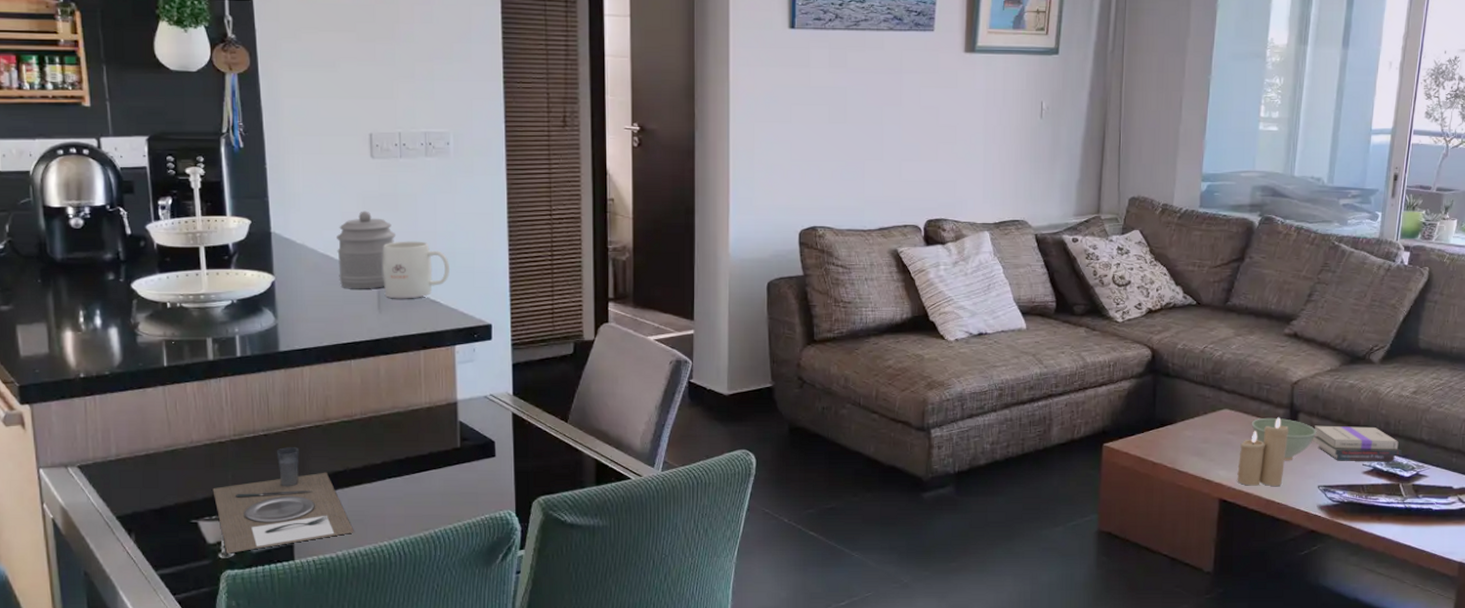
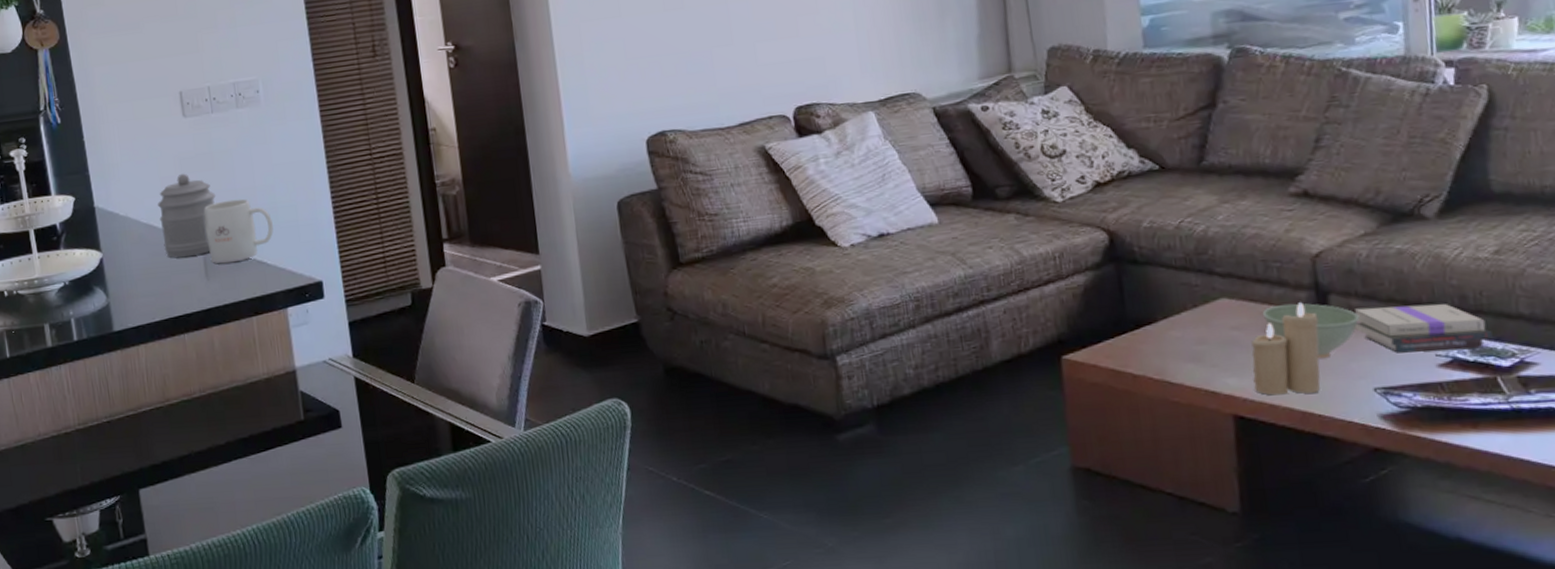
place setting: present [212,447,354,554] -> none [63,433,205,552]

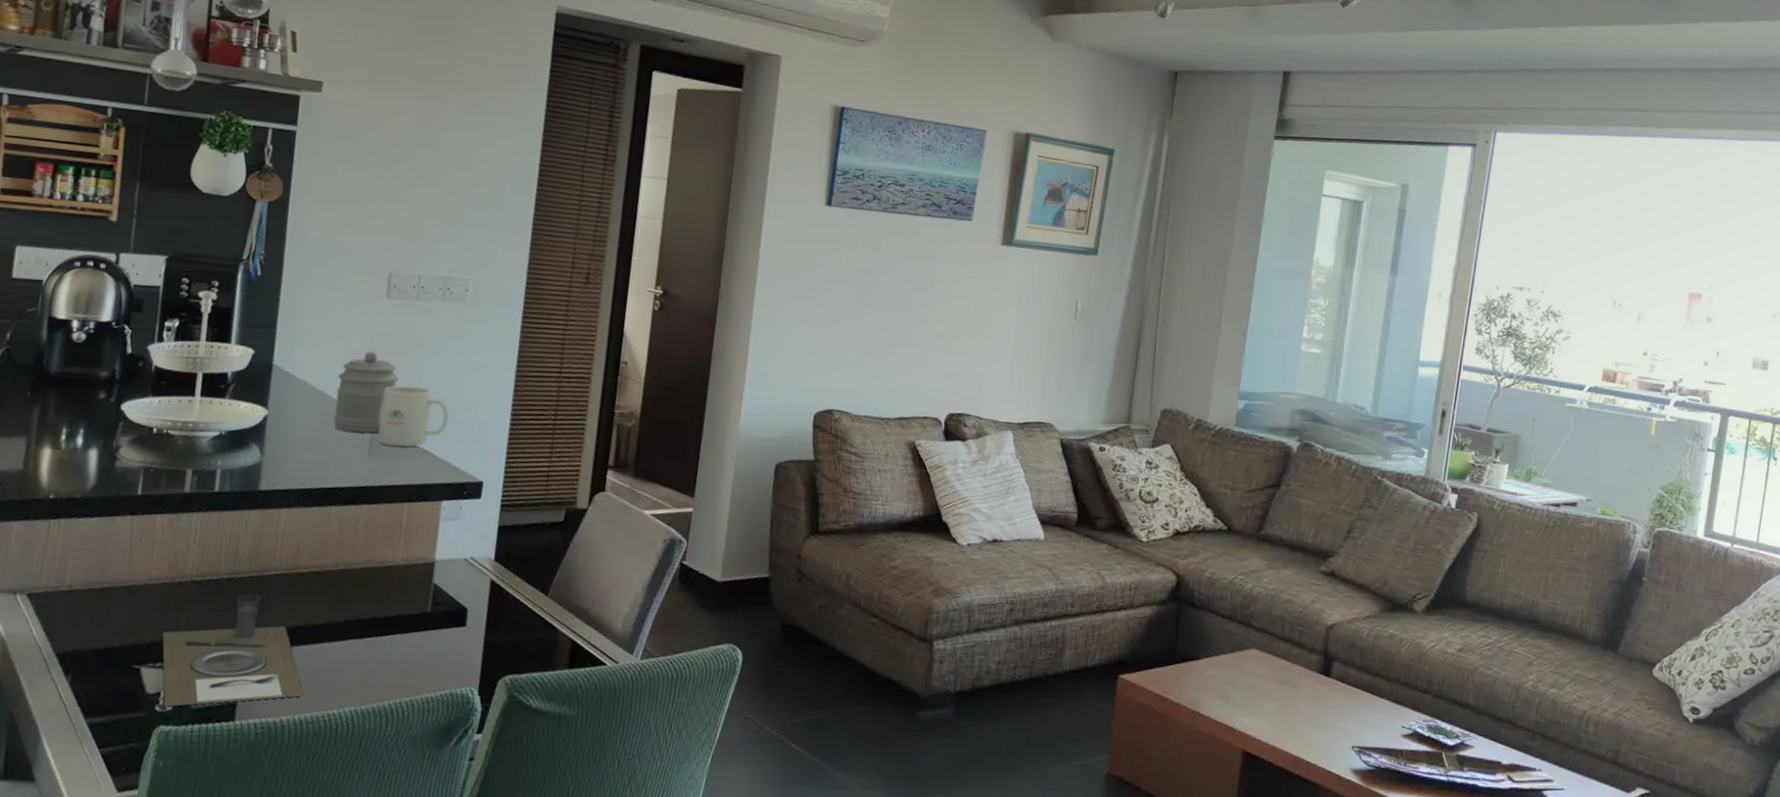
place setting: none [63,433,205,552] -> present [162,594,304,707]
candle: present [1251,302,1321,396] -> none [1263,664,1322,742]
bowl: present [1262,303,1360,359] -> none [1281,662,1353,715]
books: present [1354,303,1493,353] -> none [1347,676,1446,727]

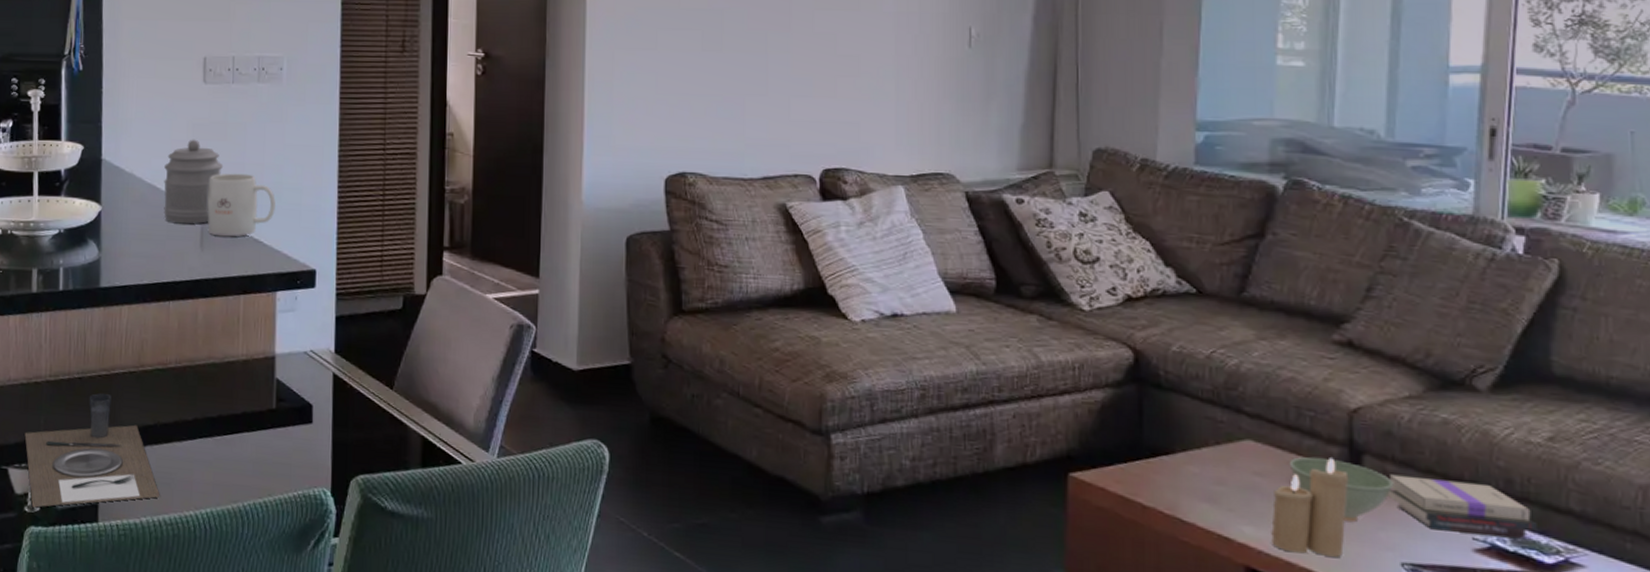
candle: none [1263,664,1322,742] -> present [1271,458,1349,557]
bowl: none [1281,662,1353,715] -> present [1289,456,1394,523]
books: none [1347,676,1446,727] -> present [1387,474,1537,540]

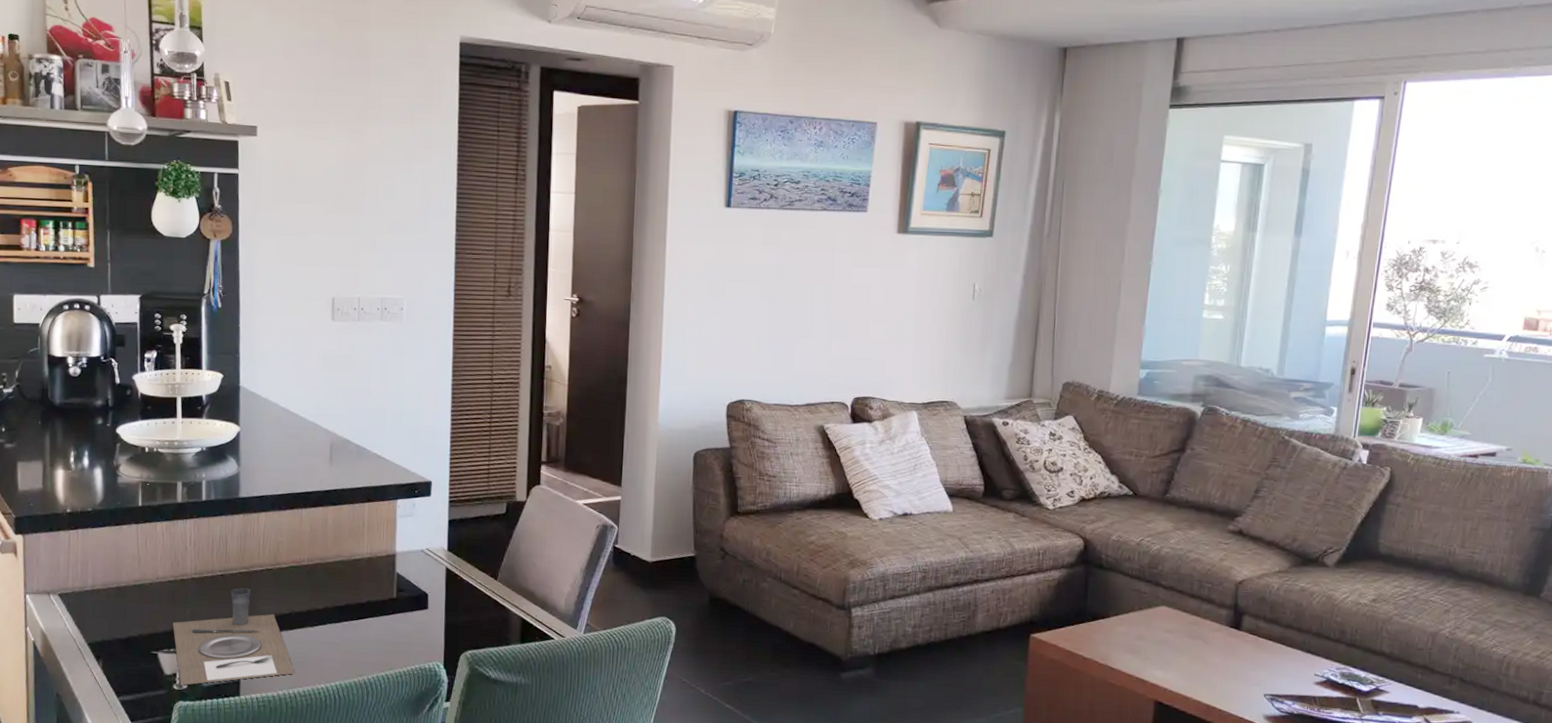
jar: present [163,139,224,224] -> none [296,369,350,442]
mug: present [206,173,275,237] -> none [335,399,396,454]
candle: present [1271,458,1349,557] -> none [1174,618,1232,691]
bowl: present [1289,456,1394,523] -> none [1190,617,1264,666]
books: present [1387,474,1537,540] -> none [1258,629,1359,674]

